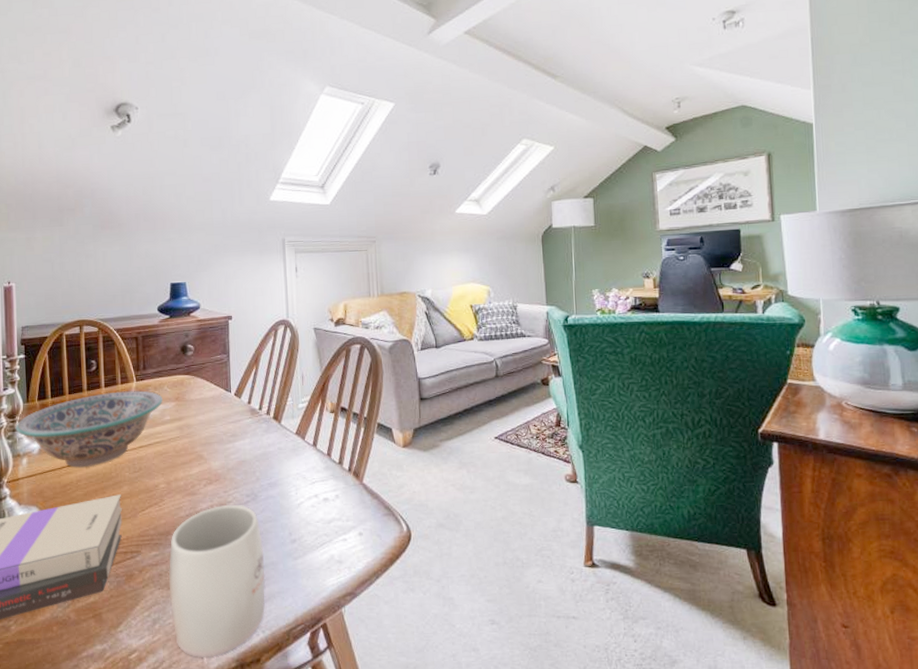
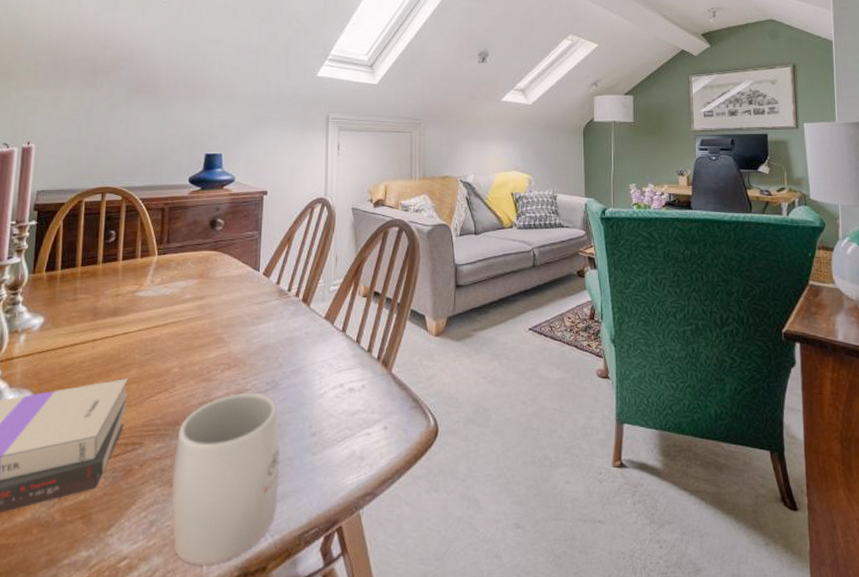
decorative bowl: present [15,390,164,468] -> none [16,264,186,347]

